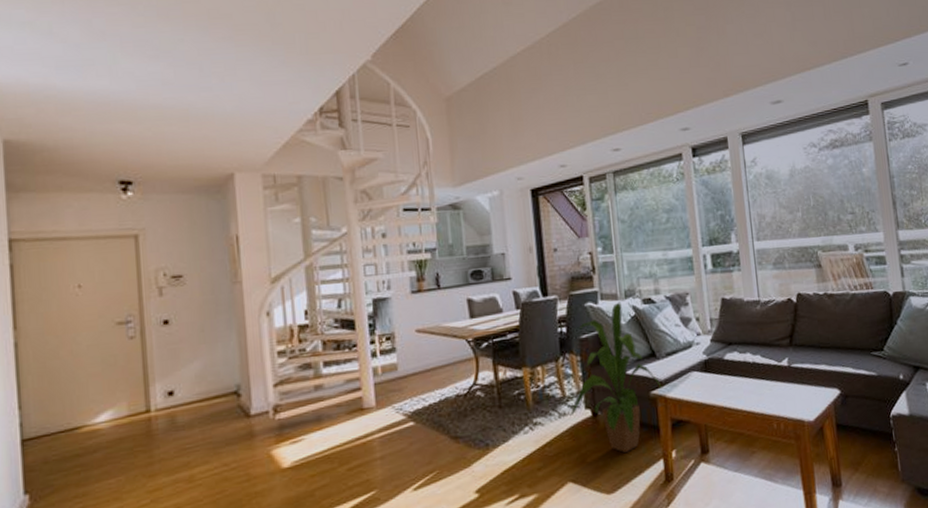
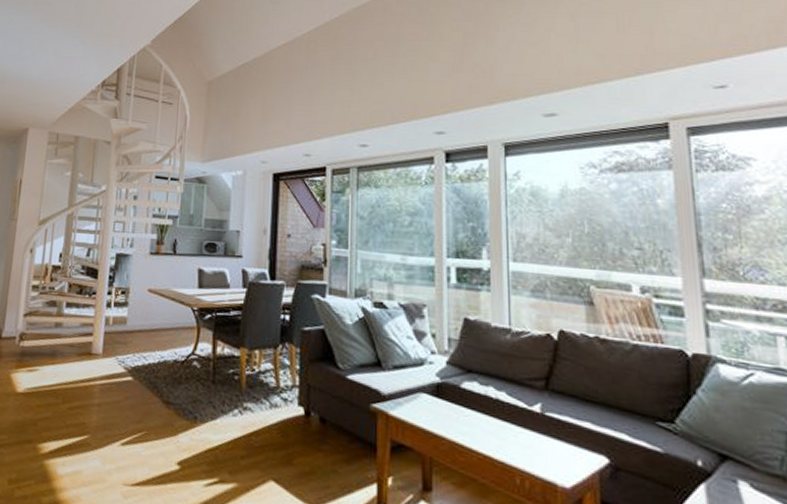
house plant: present [570,301,662,454] -> none [281,300,385,466]

